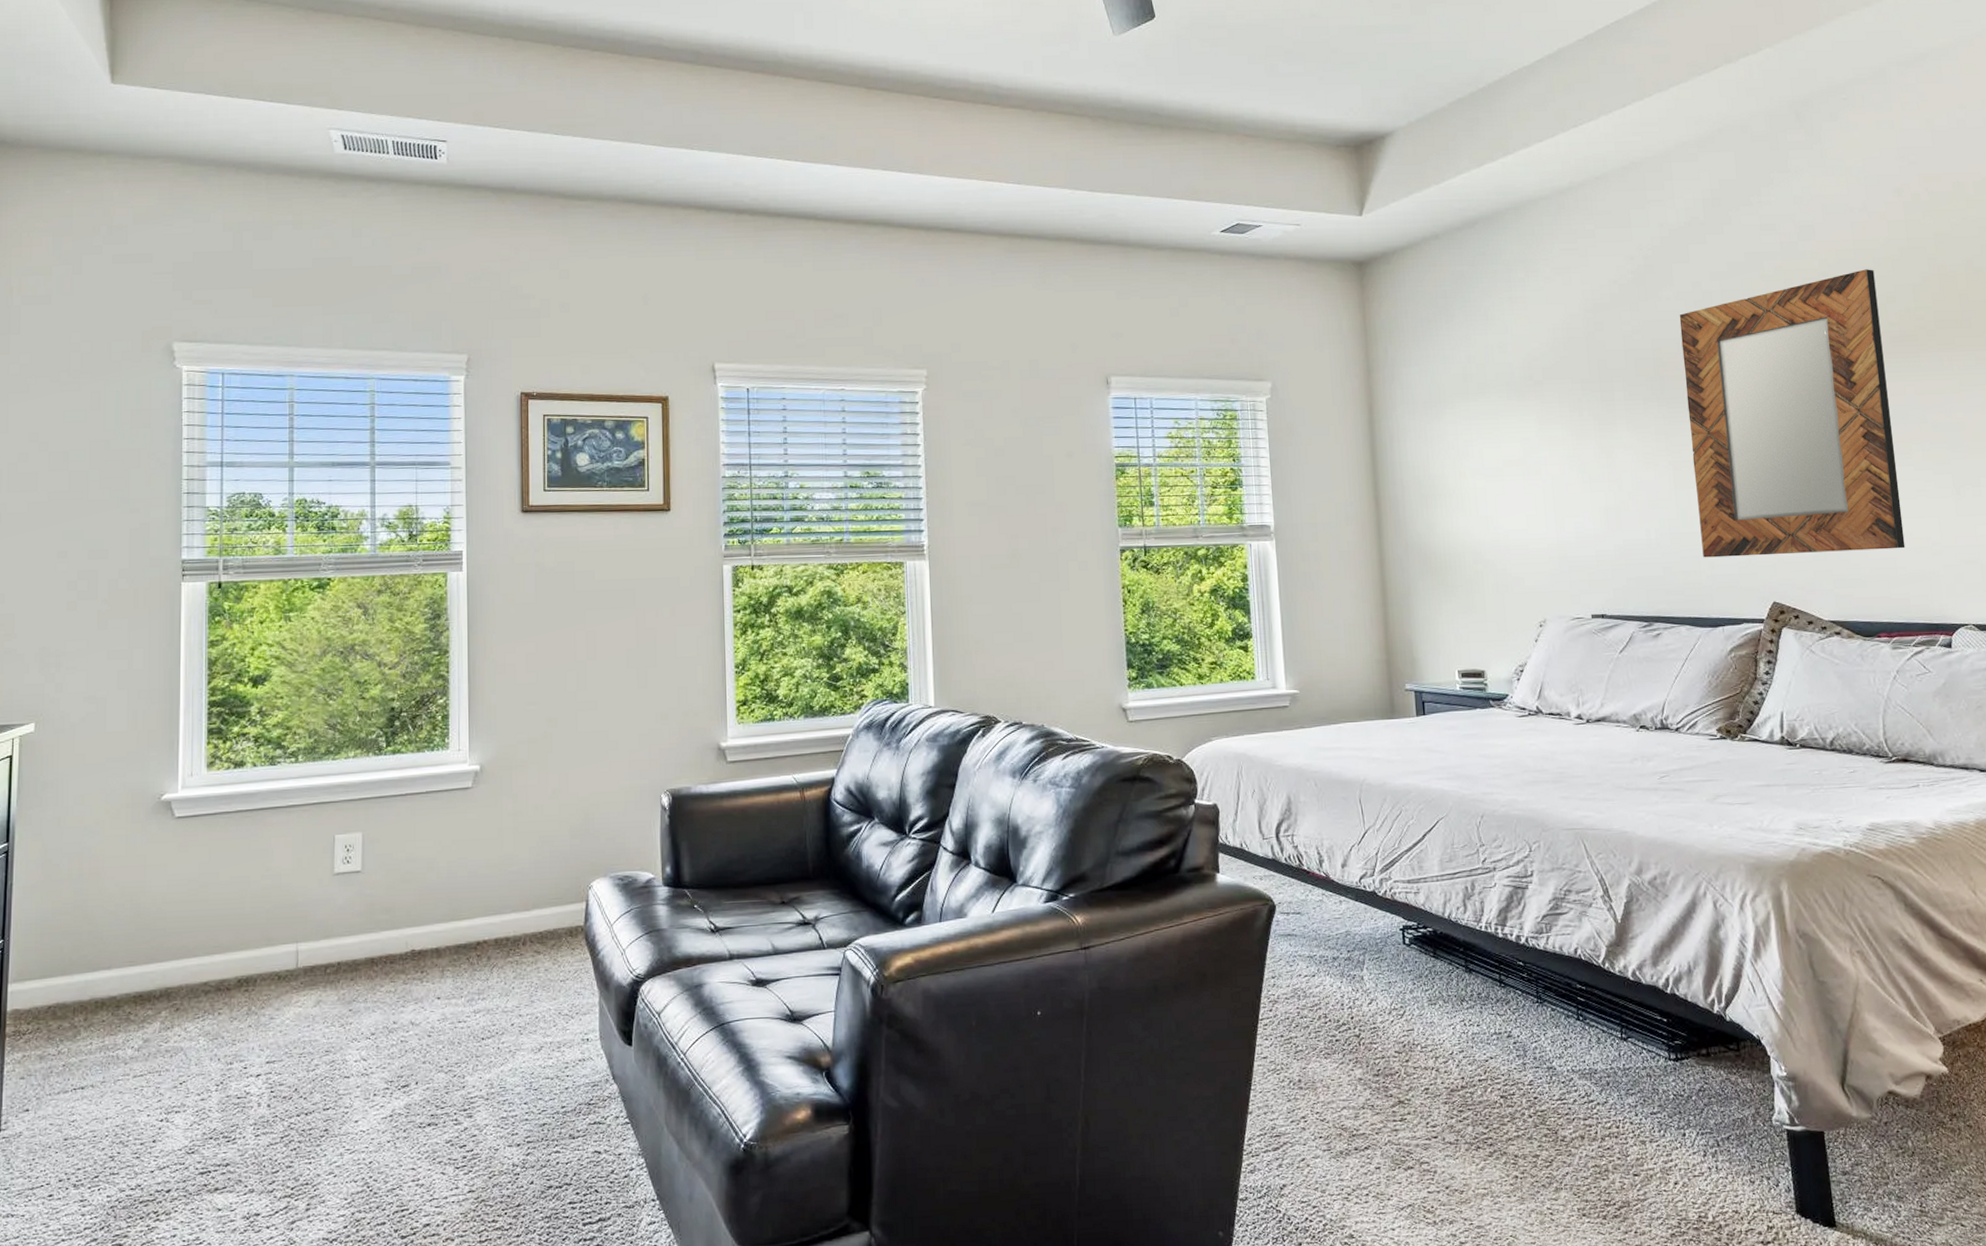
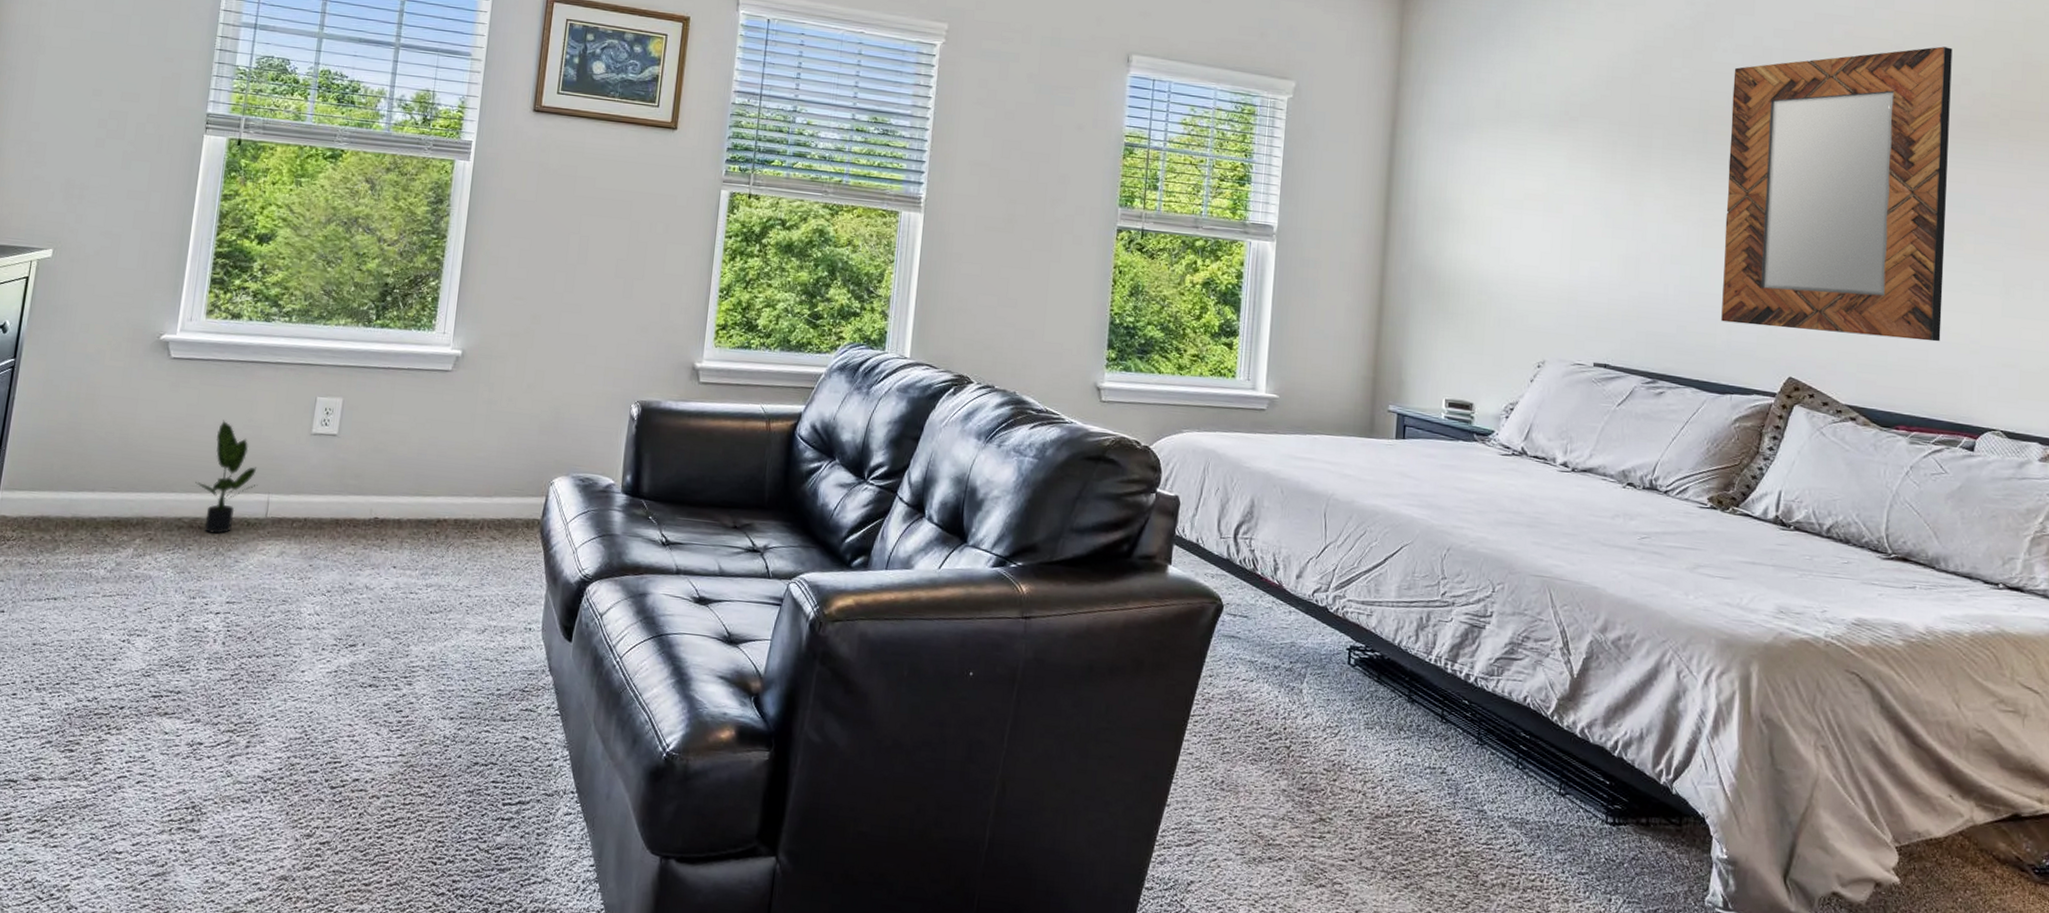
potted plant: none [217,873,284,993] -> present [195,420,258,534]

